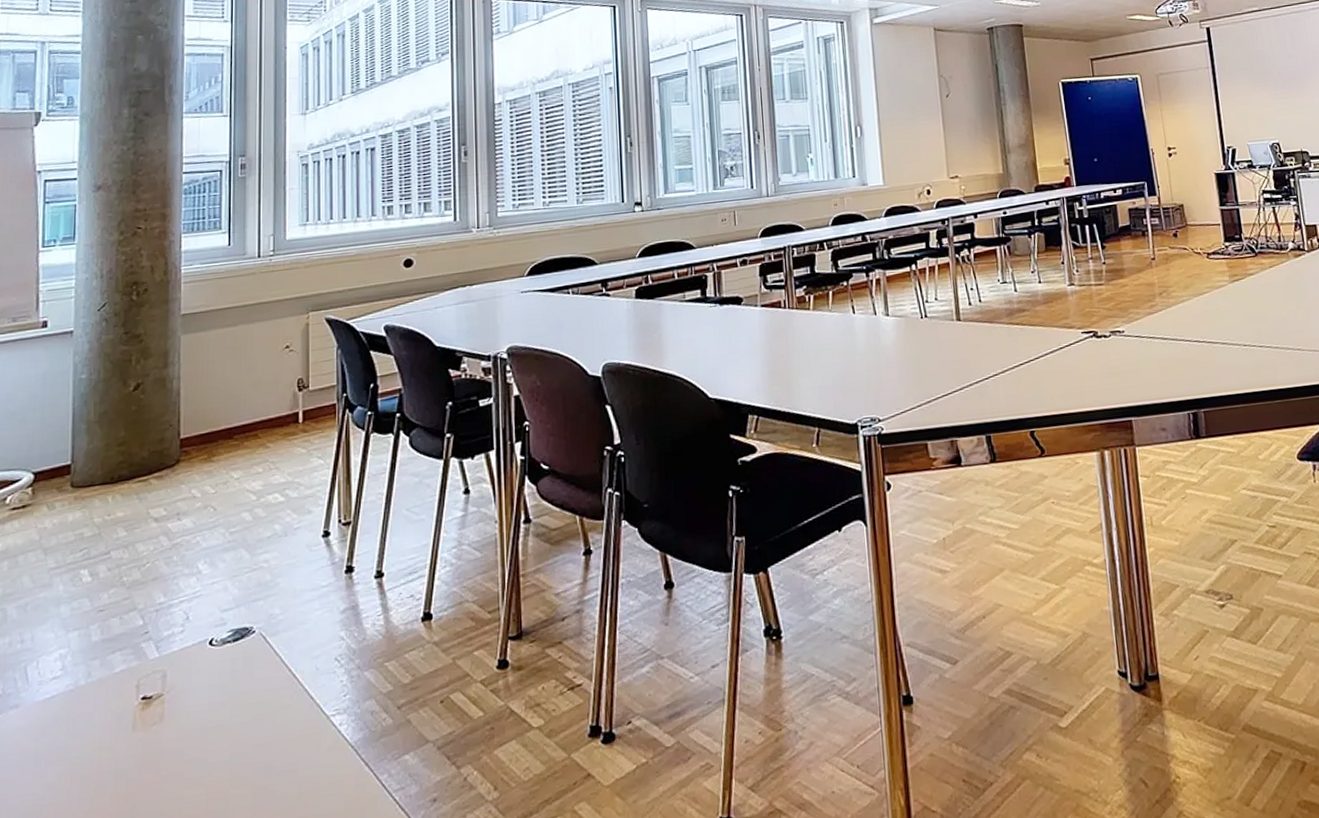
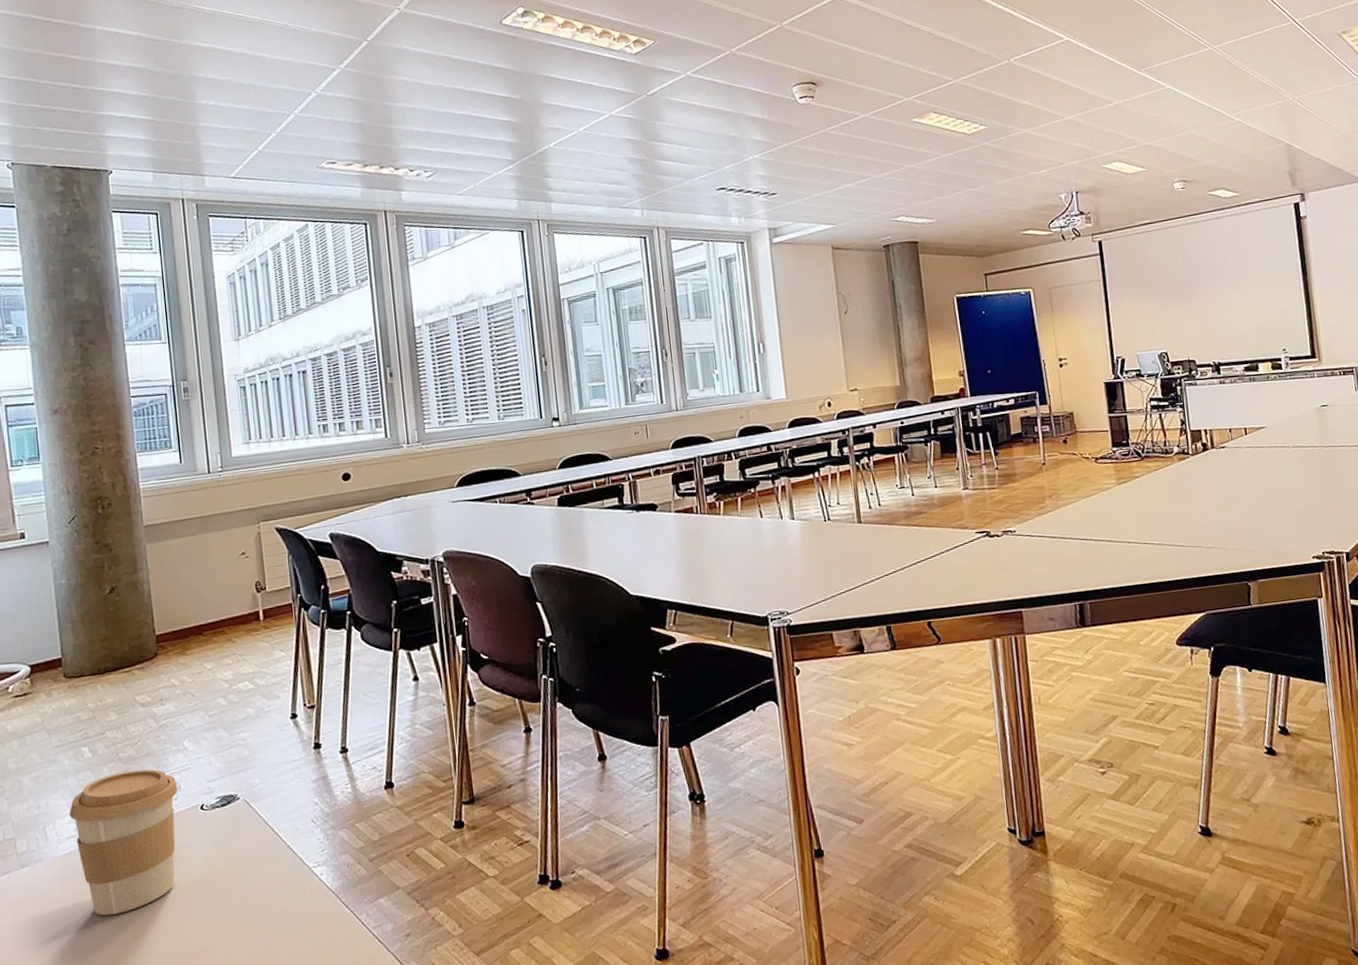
coffee cup: none [57,596,186,776] -> present [69,769,178,916]

